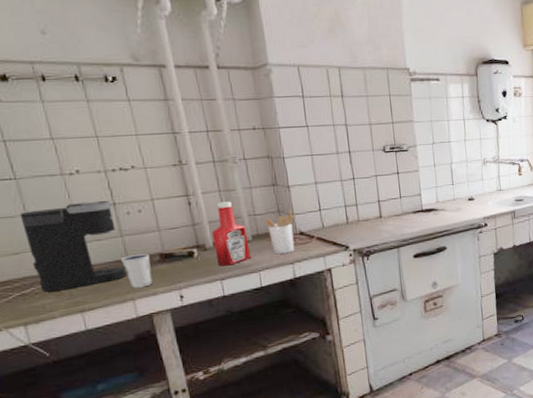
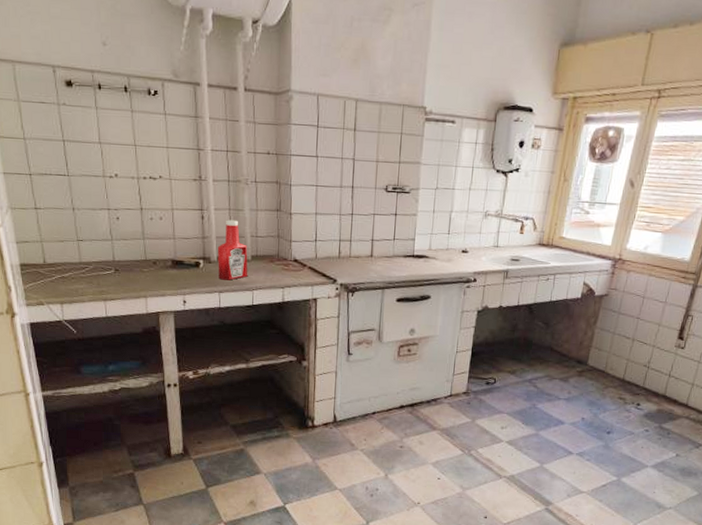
coffee maker: present [19,200,126,292] -> none [68,203,143,279]
dixie cup: present [121,253,152,289] -> none [141,256,163,288]
utensil holder: present [263,210,295,255] -> none [264,237,292,278]

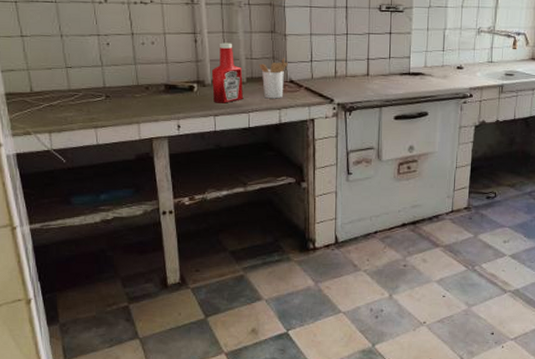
utensil holder: none [264,237,292,278] -> present [259,58,288,99]

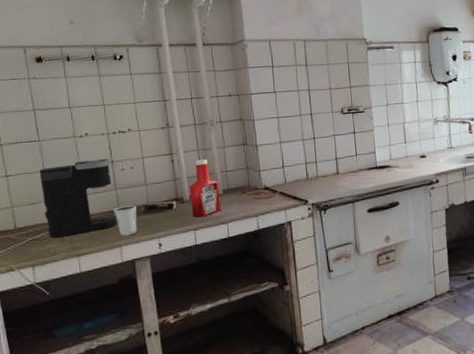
coffee maker: none [56,29,135,107] -> present [39,158,117,238]
dixie cup: none [132,82,156,113] -> present [114,204,137,236]
utensil holder: present [259,58,288,99] -> none [234,167,261,208]

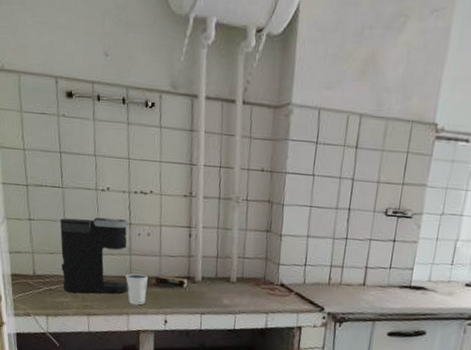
ketchup bottle: present [189,159,221,218] -> none [201,239,233,302]

